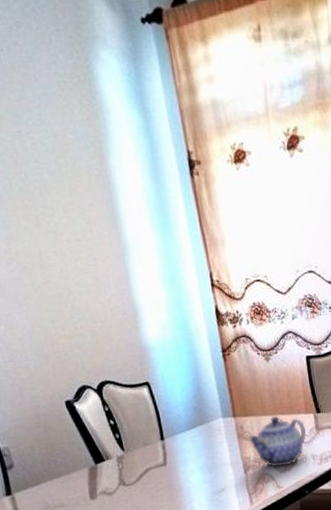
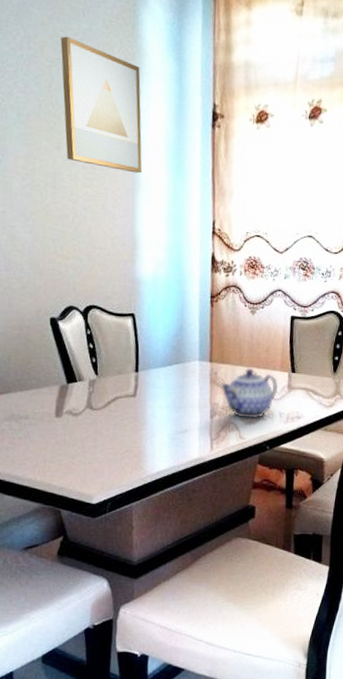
wall art: none [17,106,129,238] -> present [60,36,142,174]

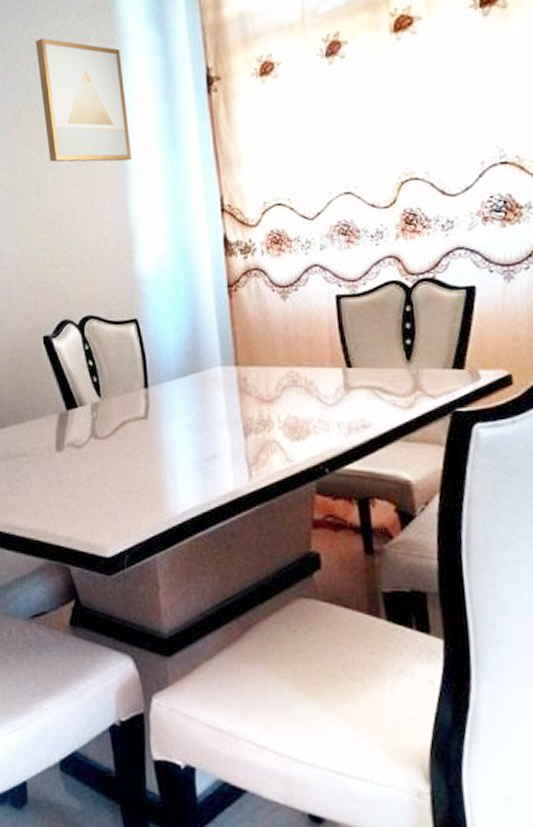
teapot: present [220,367,279,419] -> none [251,367,332,434]

